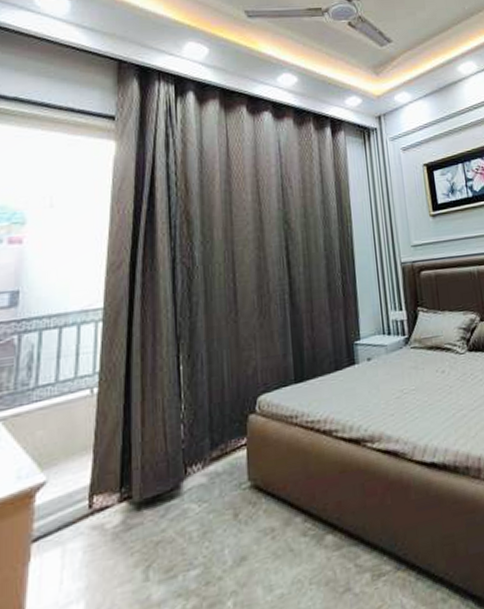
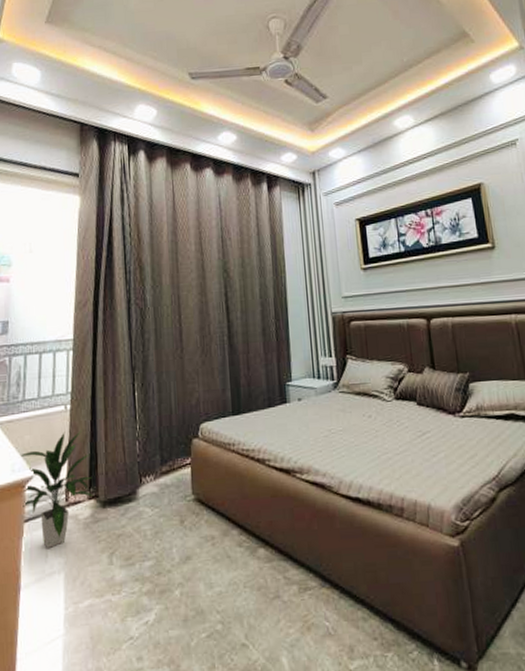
indoor plant: none [30,418,126,572] -> present [21,430,94,548]

